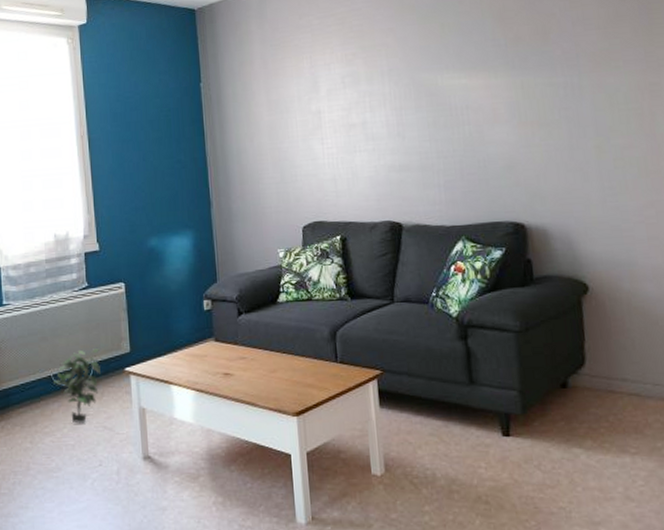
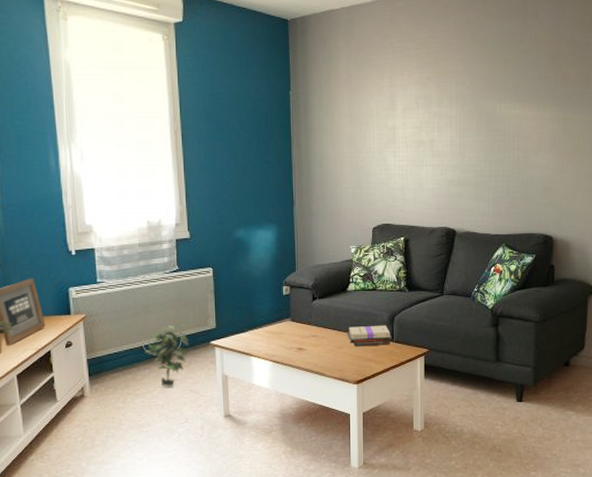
books: none [279,342,336,370] -> present [346,325,393,347]

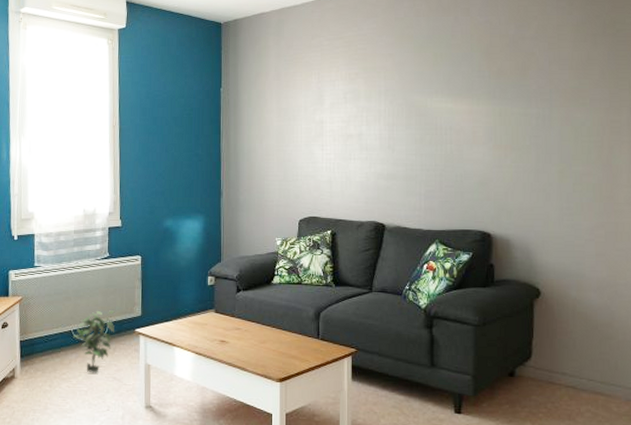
books: present [346,325,393,347] -> none [269,320,318,343]

